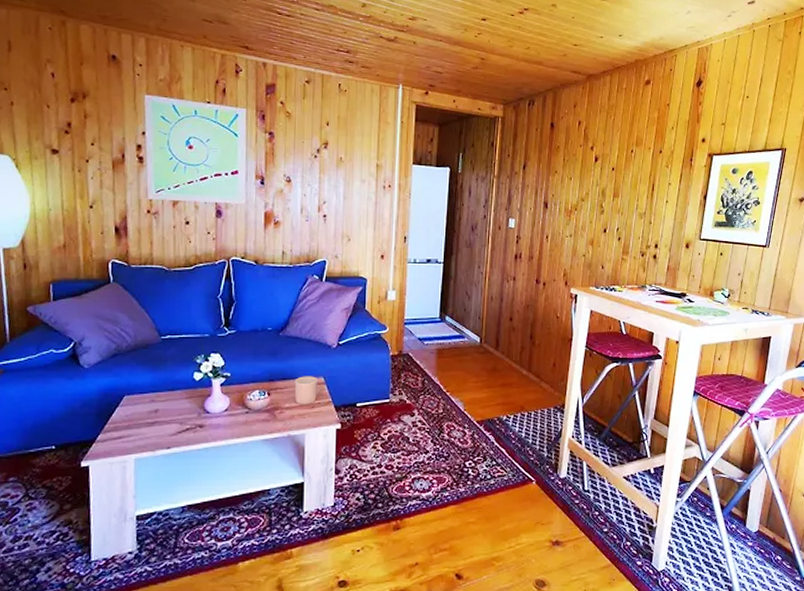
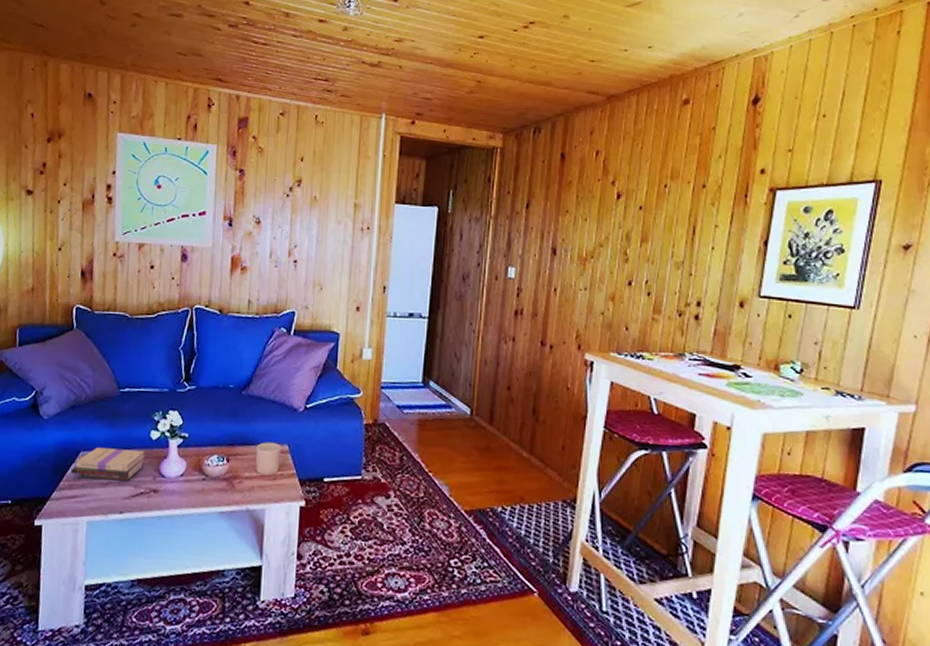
books: none [115,391,190,420] -> present [70,447,145,481]

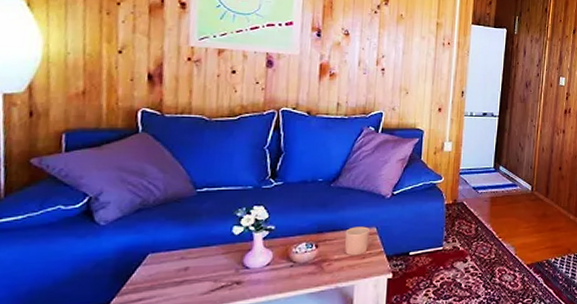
books: present [70,447,145,481] -> none [136,246,227,280]

